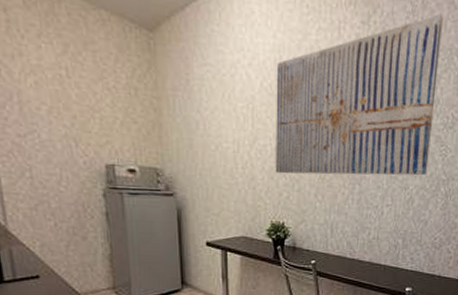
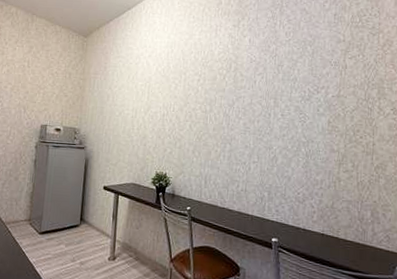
wall art: present [275,14,444,176] -> none [162,18,298,138]

